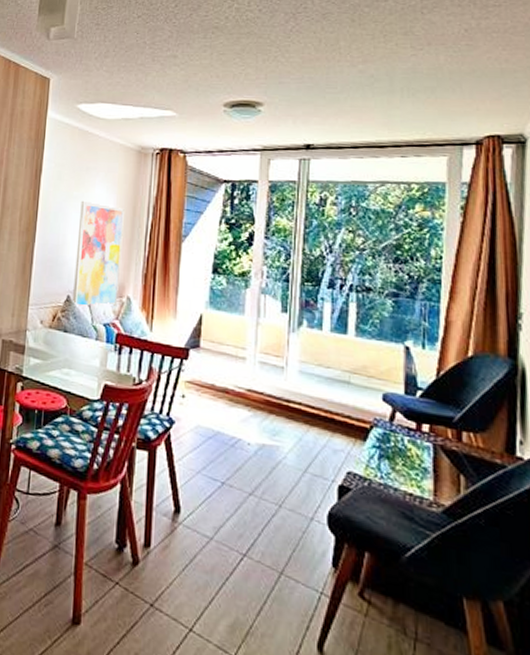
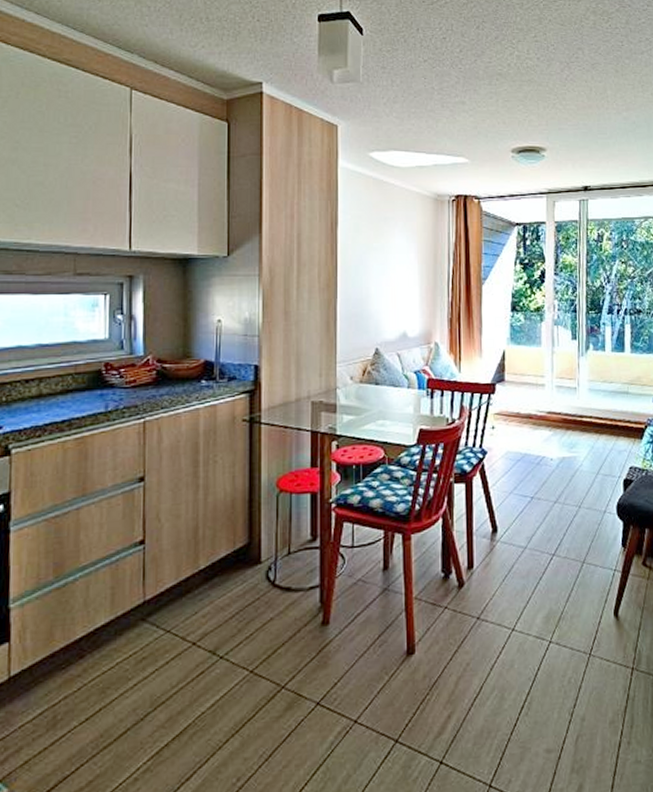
wall art: present [71,200,124,307] -> none [380,251,427,357]

